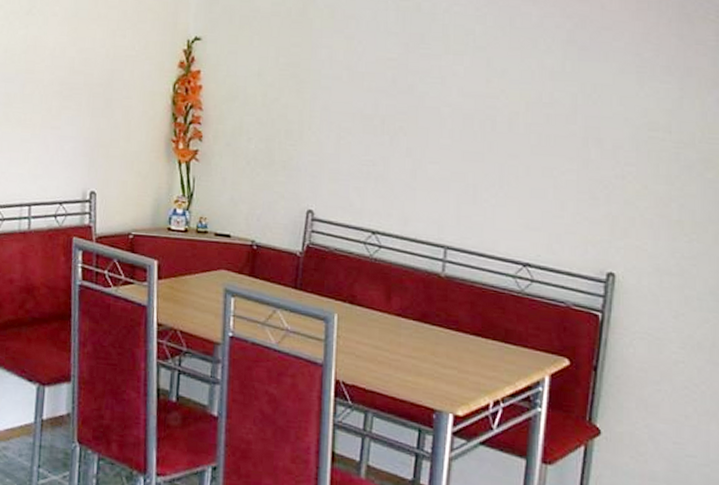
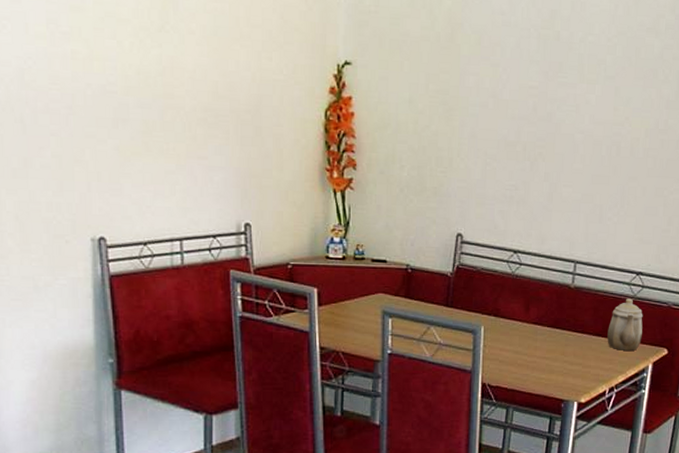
teapot: none [488,293,534,358] -> present [607,298,643,352]

